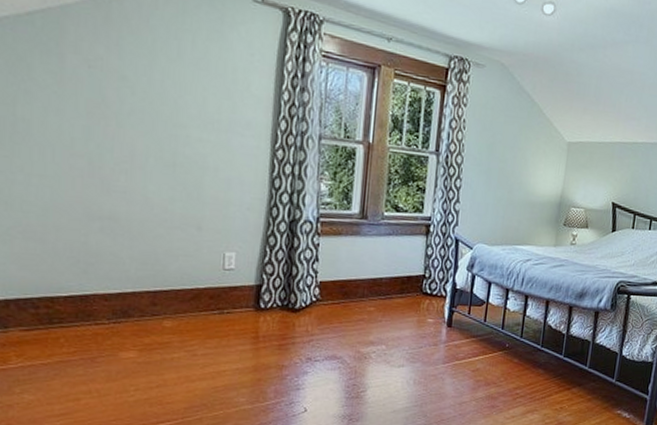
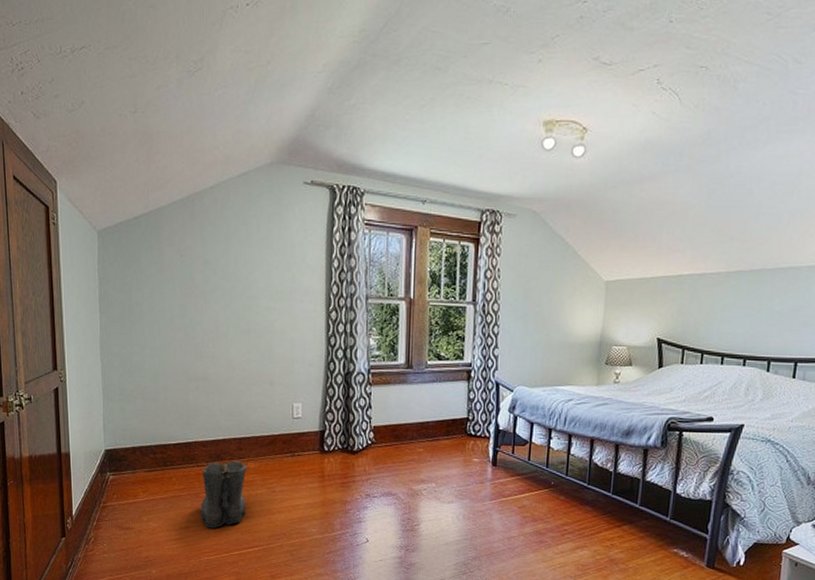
boots: none [96,318,162,400] -> present [201,461,247,529]

